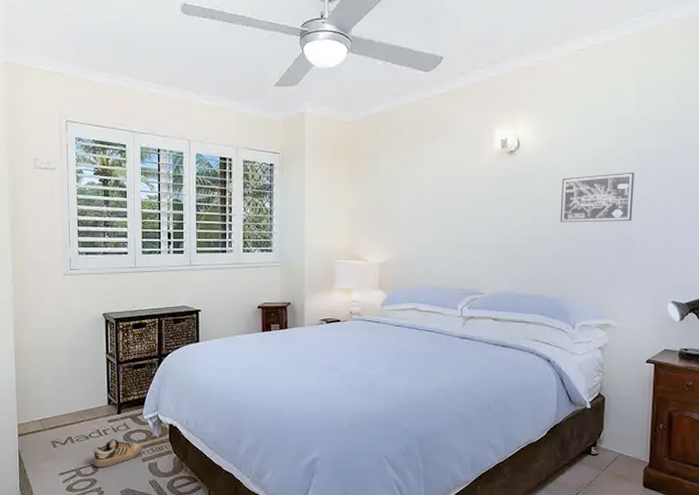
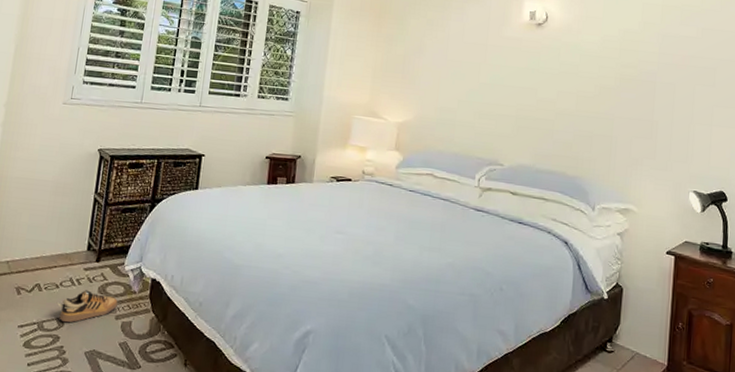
wall art: present [560,172,635,223] -> none [584,55,659,105]

